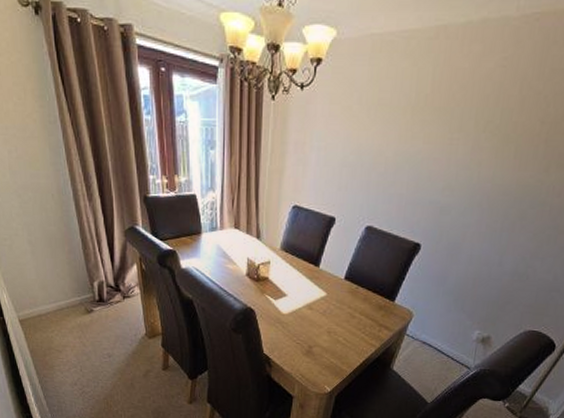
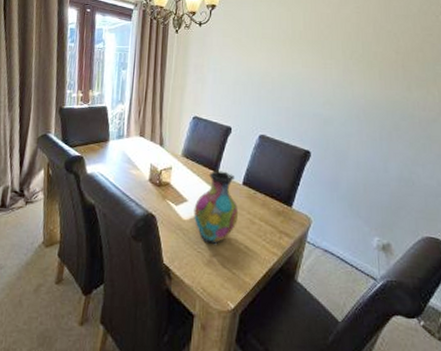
vase: none [293,265,339,337] -> present [193,171,239,245]

